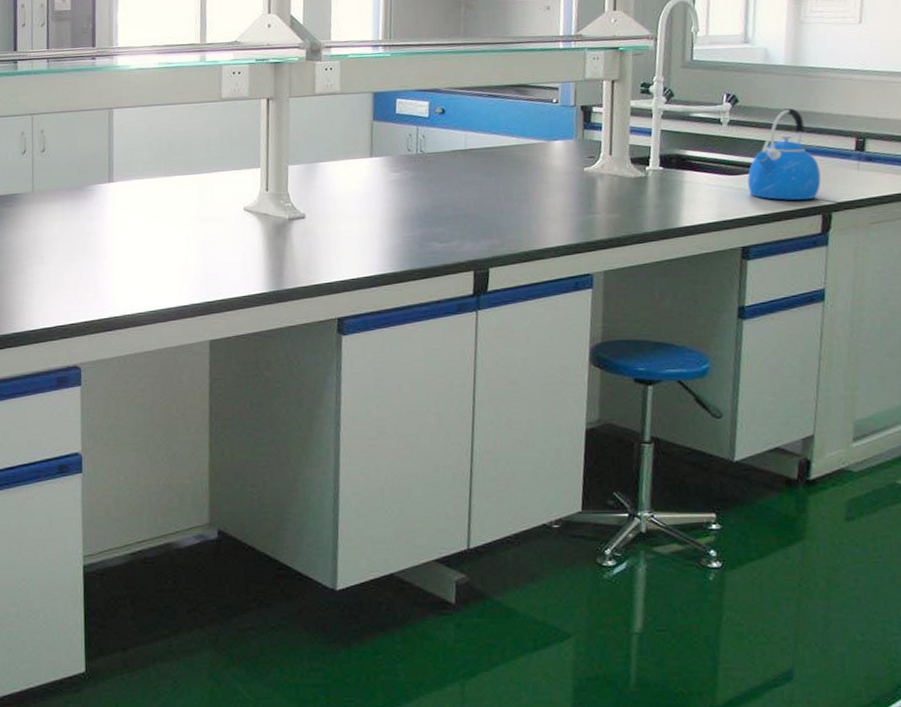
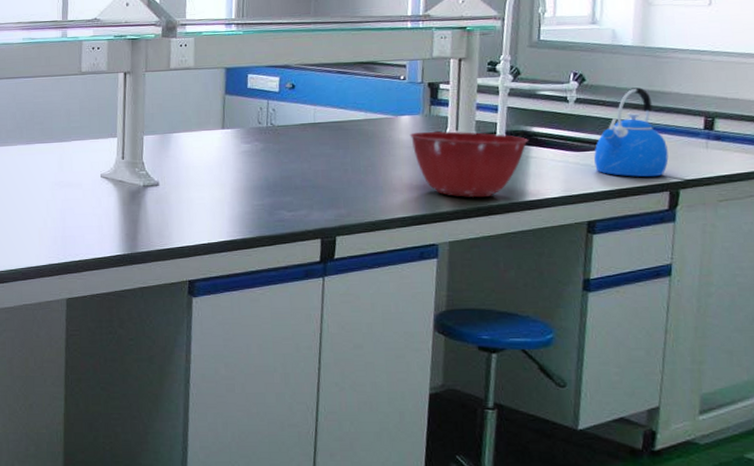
mixing bowl: none [562,156,682,225] -> present [409,131,528,198]

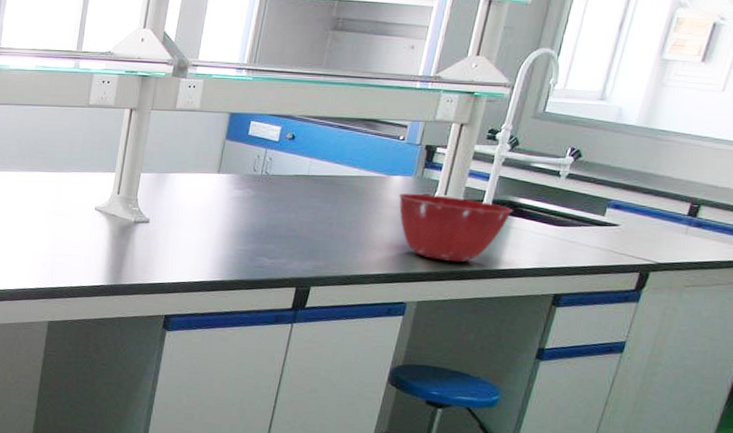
kettle: present [594,87,669,177] -> none [573,168,648,258]

